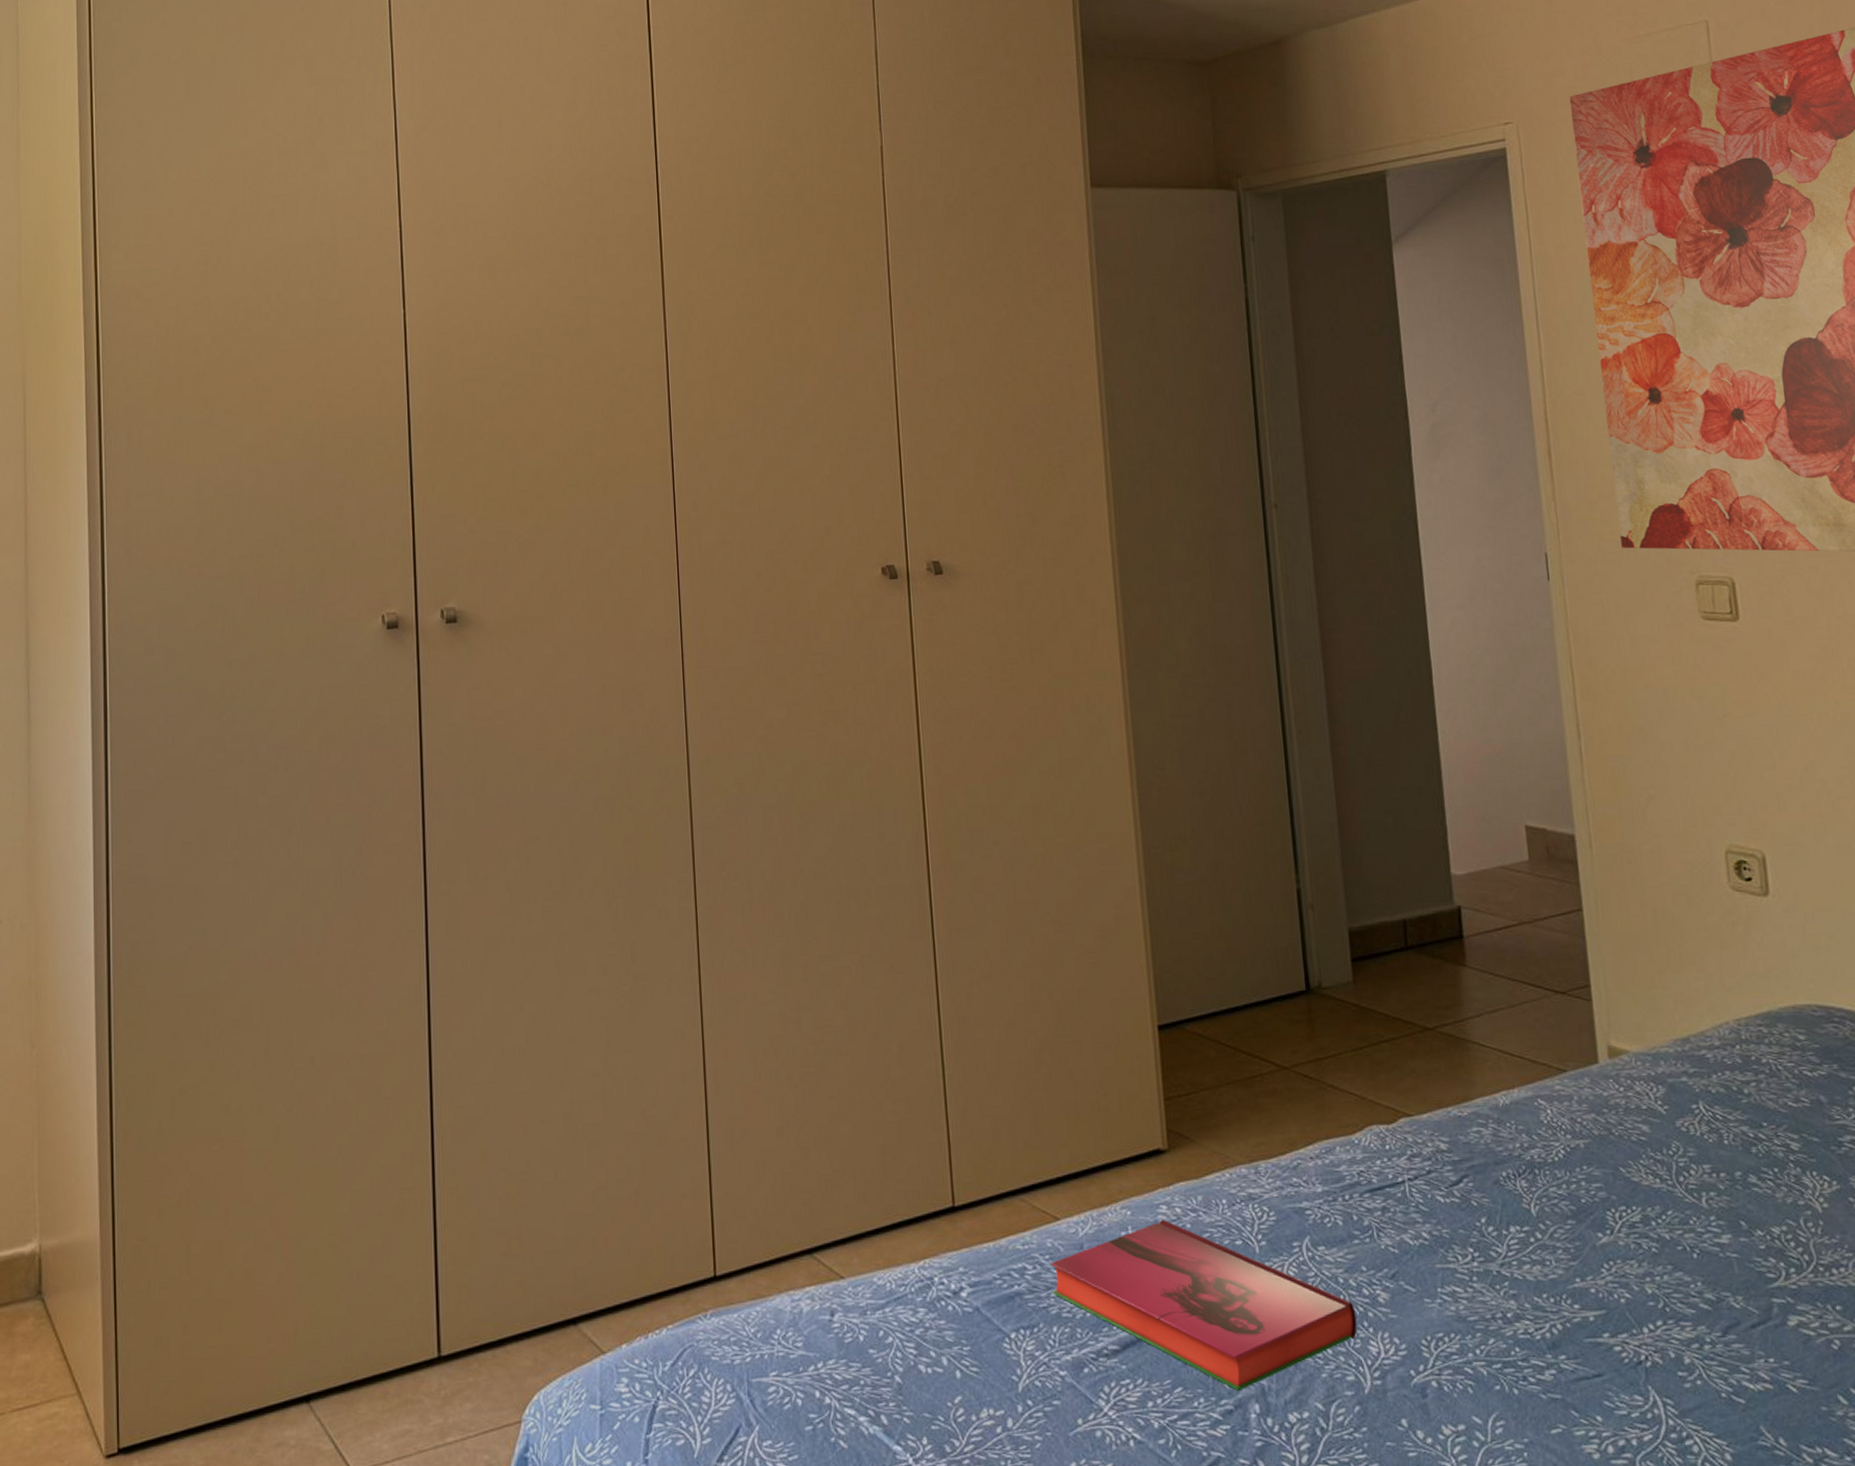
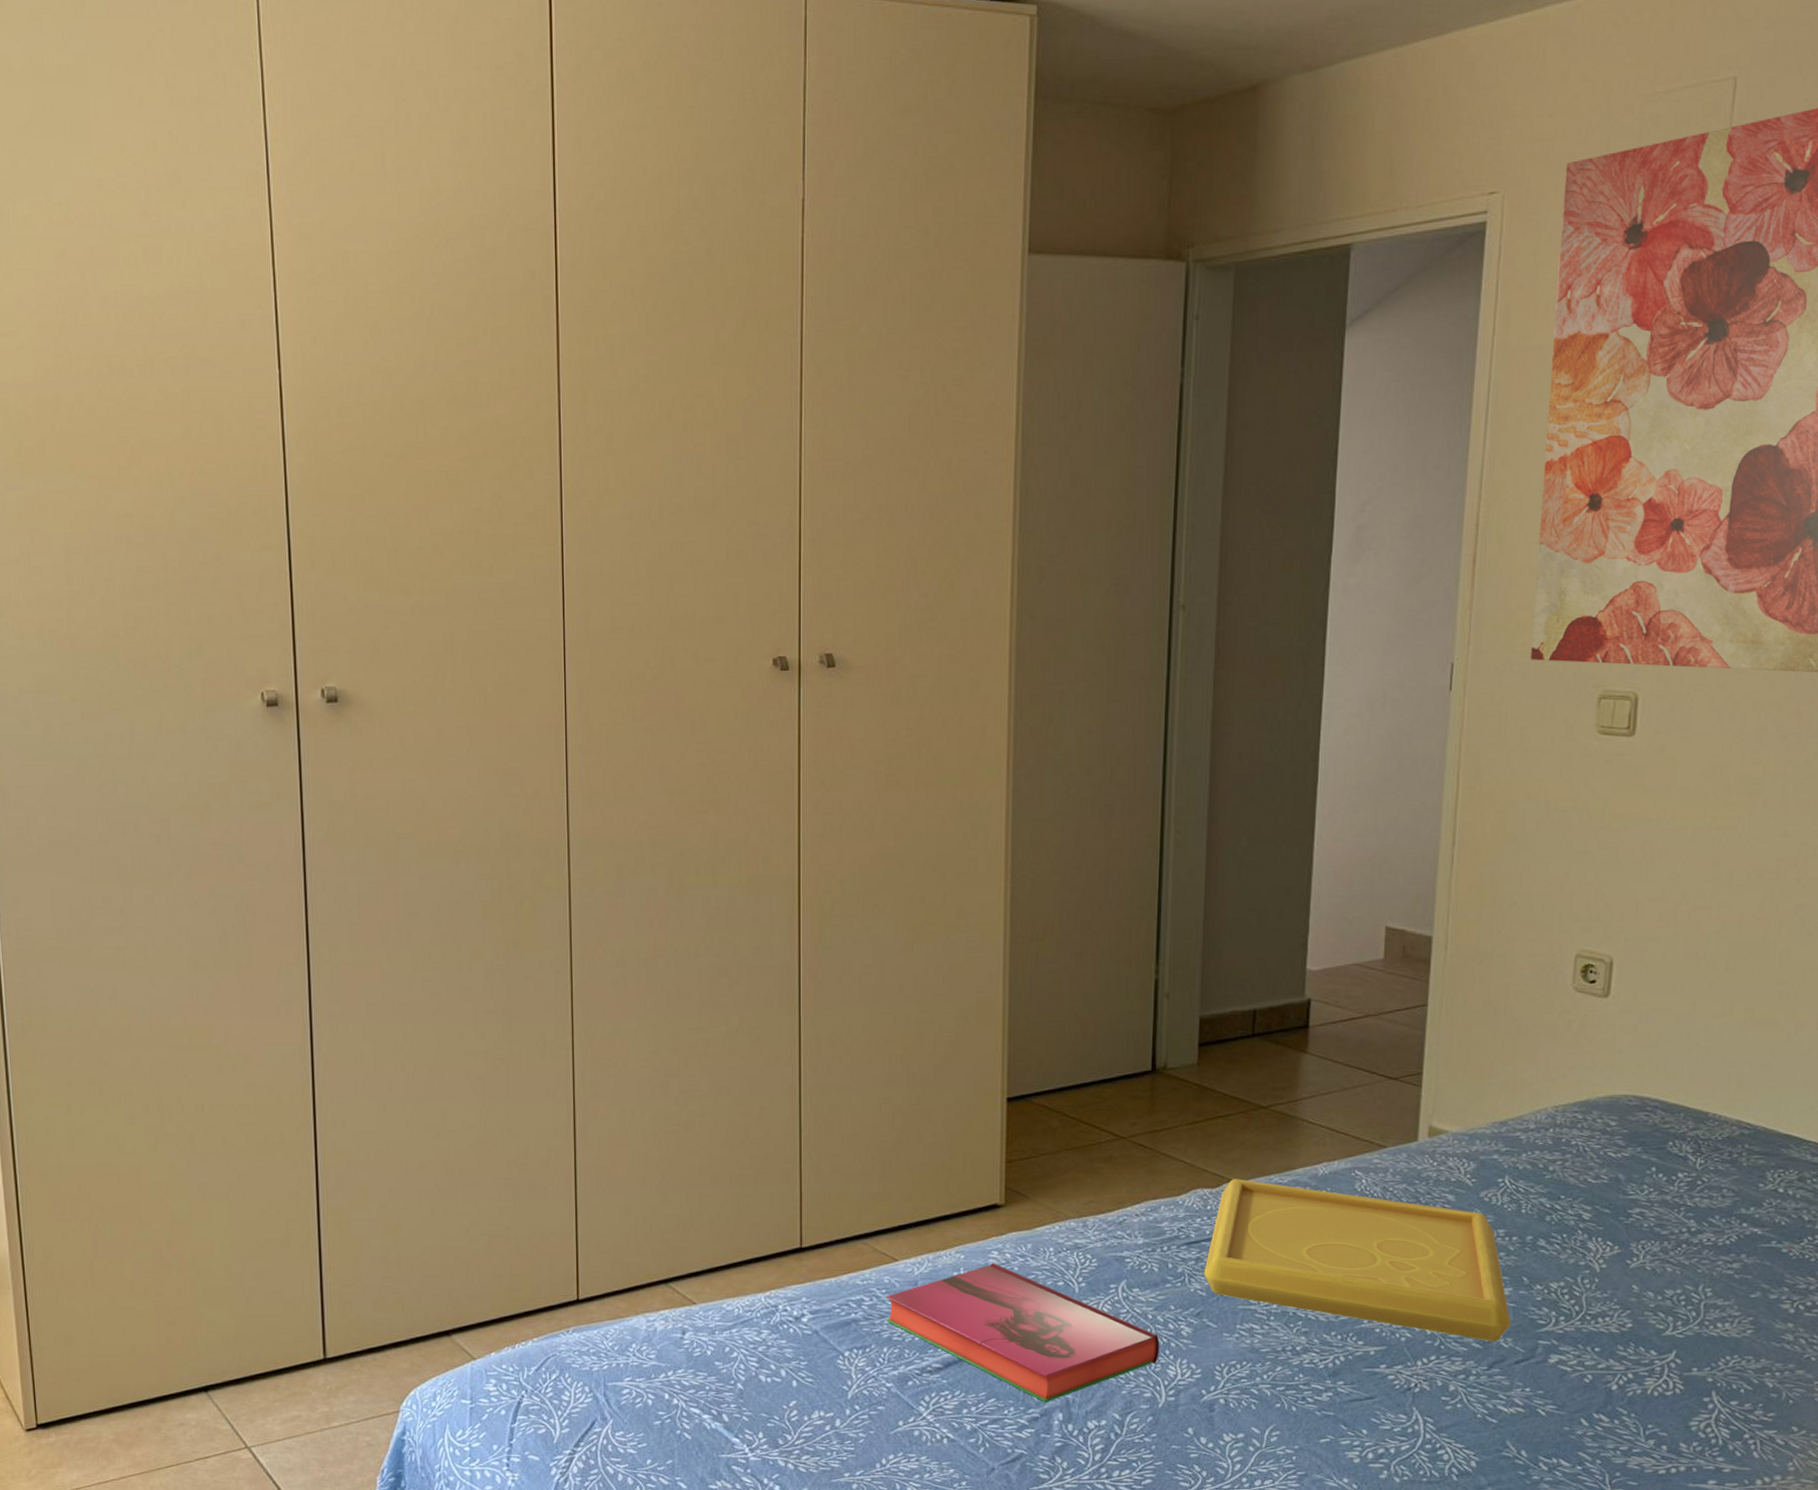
serving tray: none [1392,1112,1738,1302] -> present [1204,1179,1511,1342]

